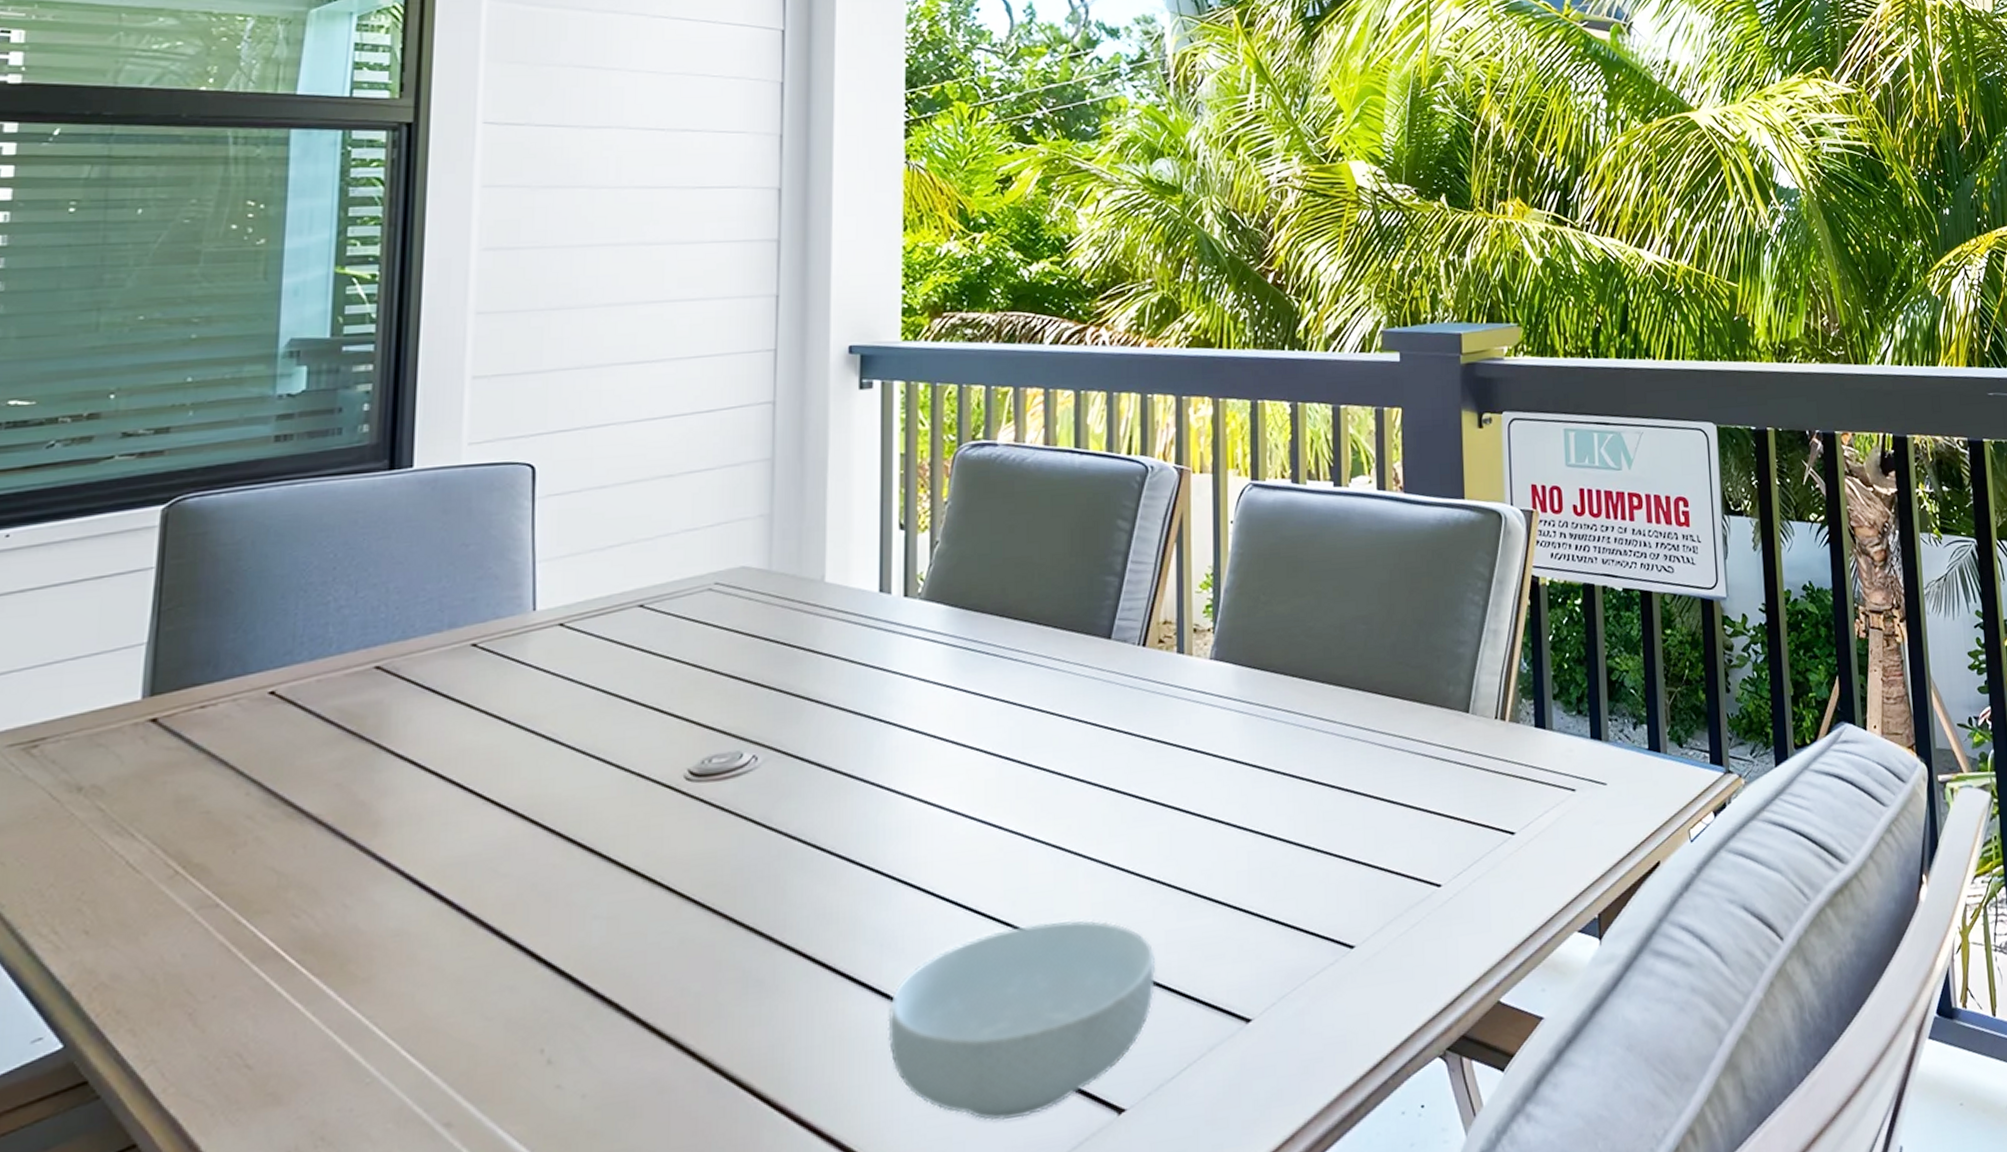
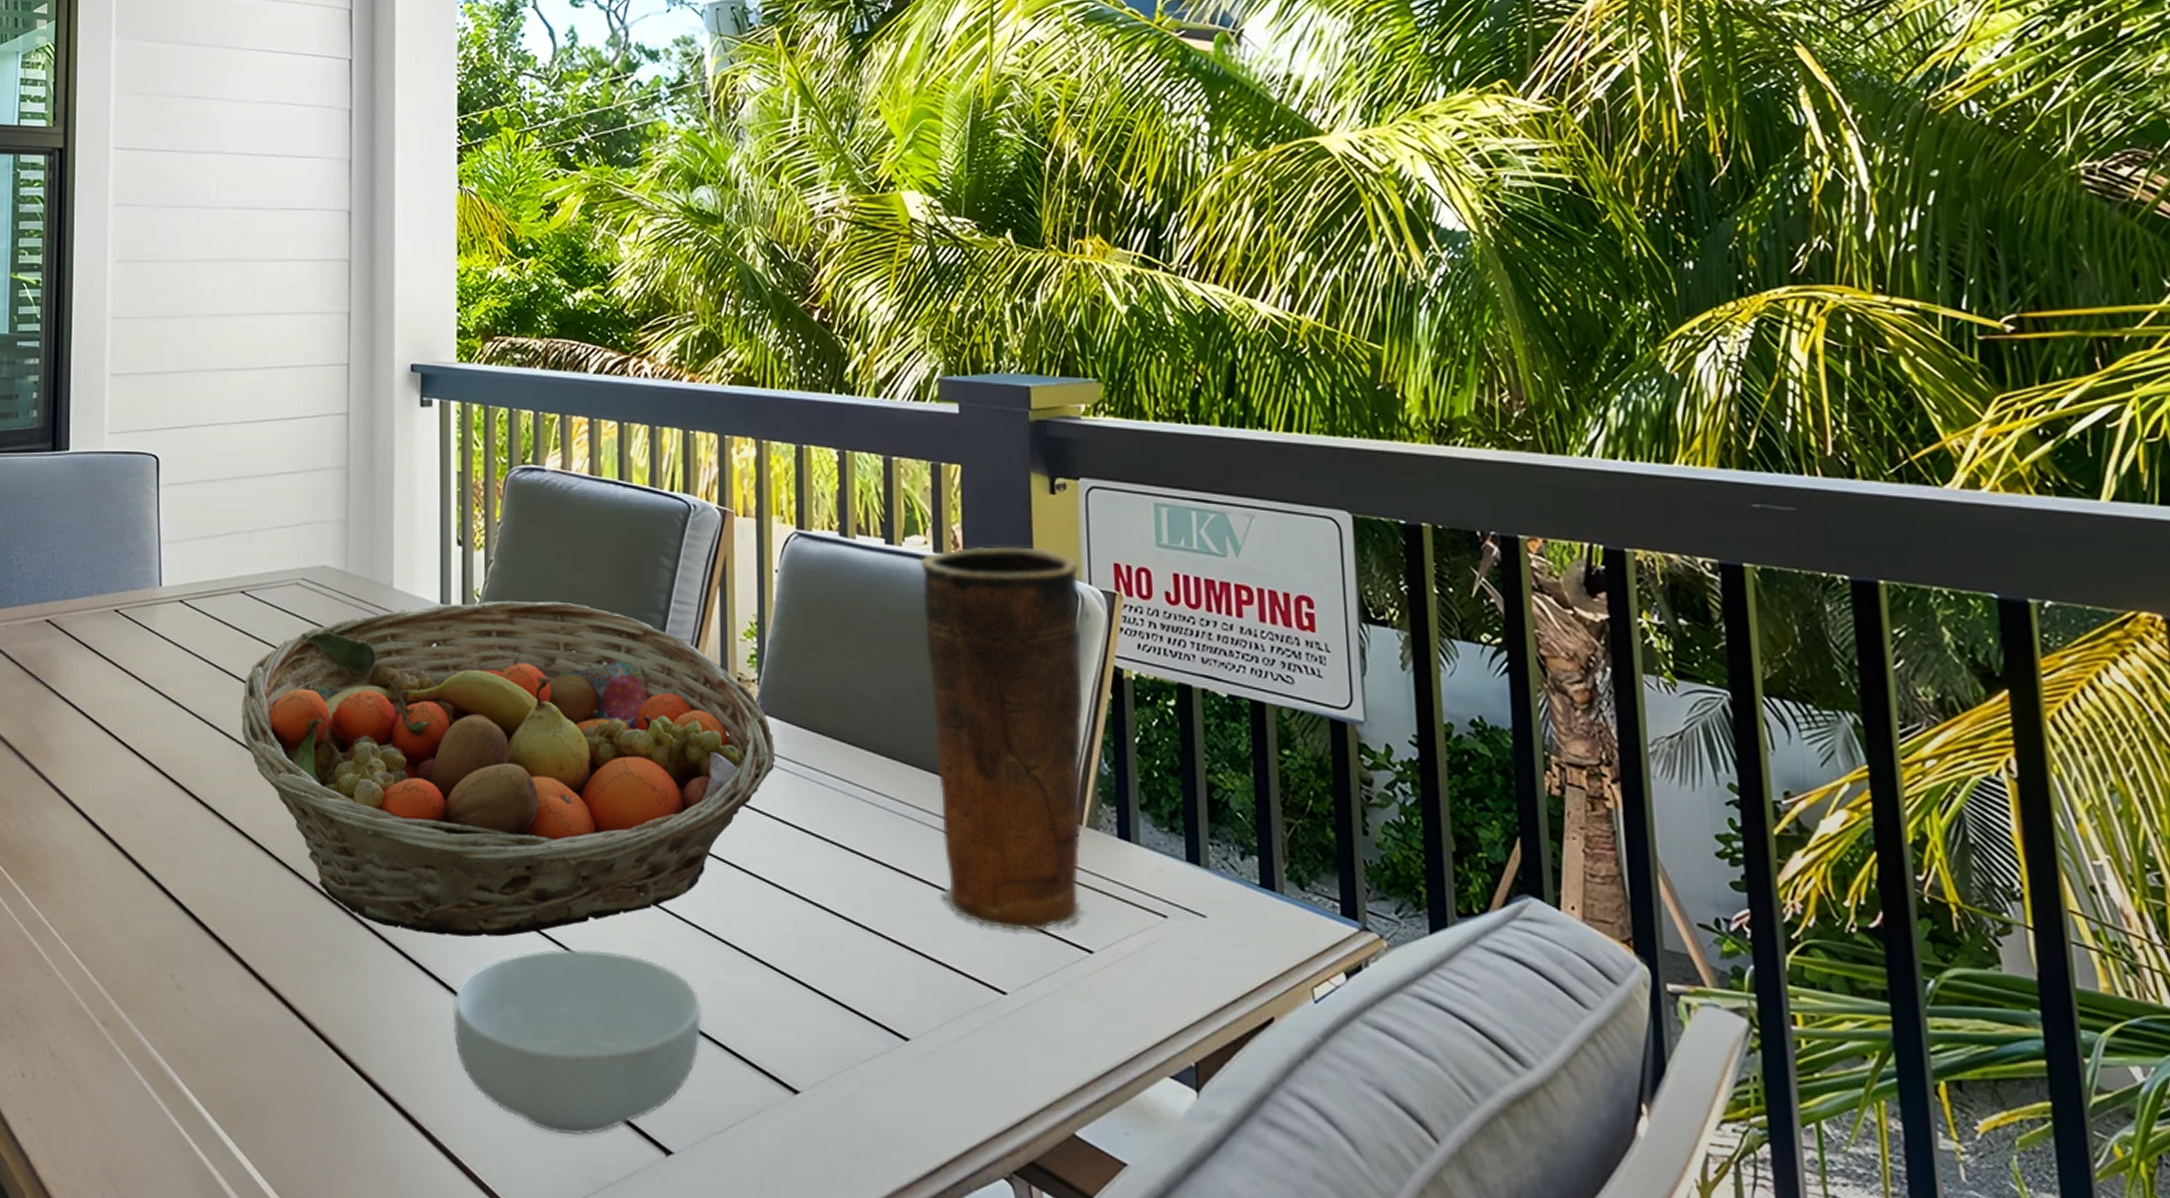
fruit basket: none [637,575,1231,944] -> present [241,600,776,937]
vase: none [1365,476,1509,829] -> present [920,546,1087,932]

